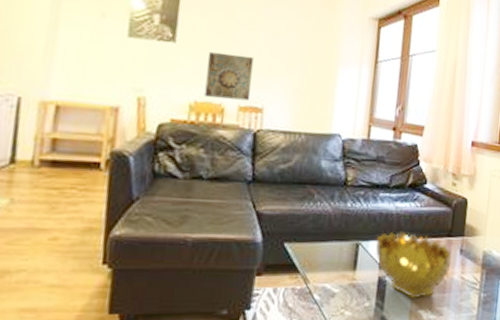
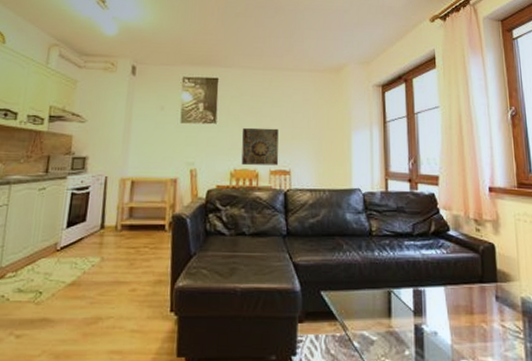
decorative bowl: present [375,231,452,299] -> none [407,278,488,348]

